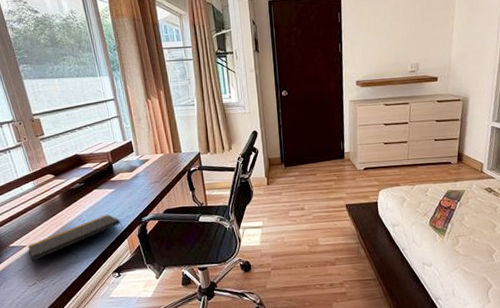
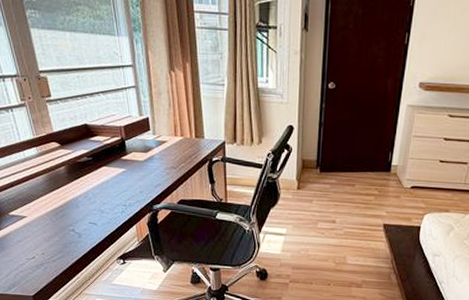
notepad: present [28,214,123,262] -> none [28,195,132,234]

